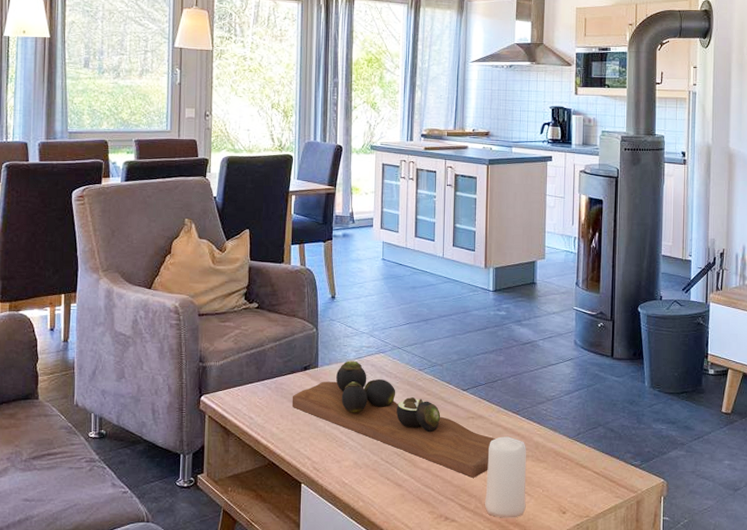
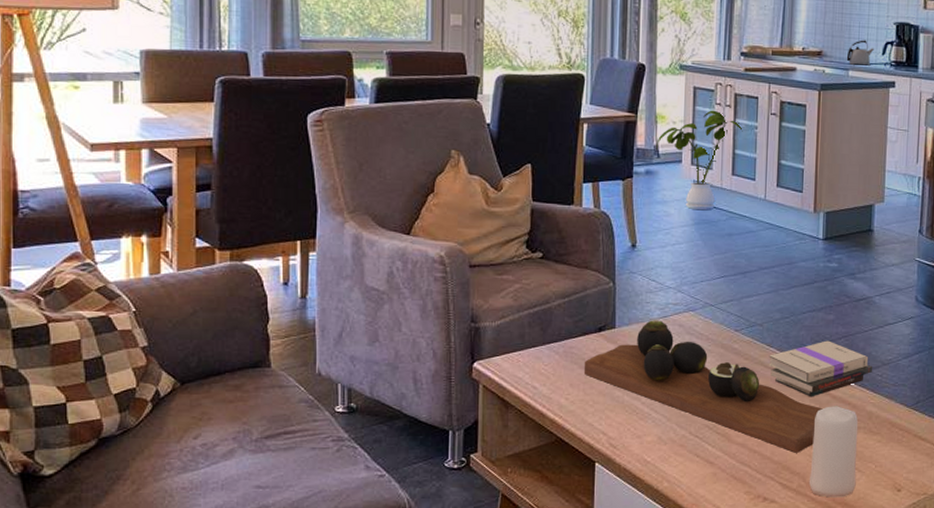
house plant: none [352,182,425,267] -> present [656,110,744,211]
books: none [448,379,539,429] -> present [768,340,873,397]
kettle: none [510,121,533,143] -> present [846,40,874,66]

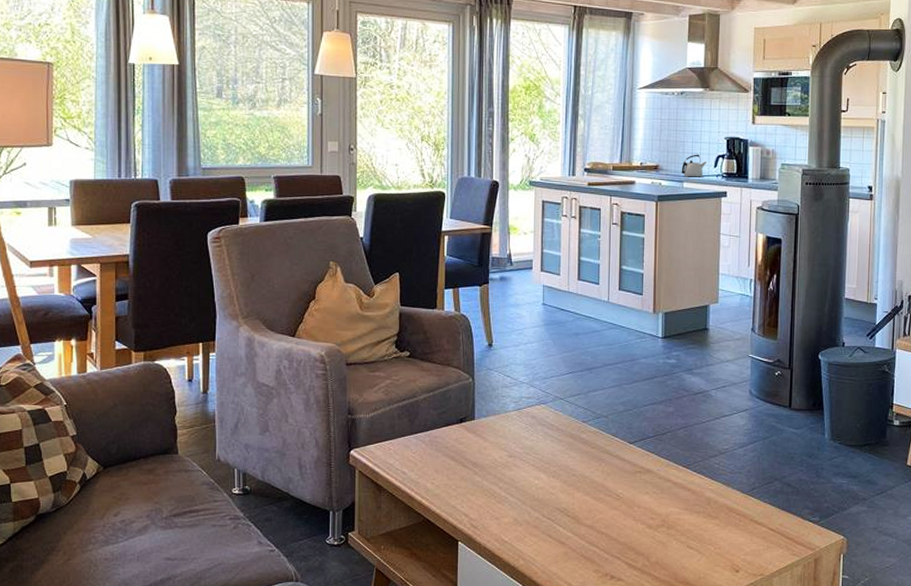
decorative tray: present [583,320,823,453] -> none [447,412,664,535]
house plant: present [656,110,744,211] -> none [509,221,589,313]
books: present [768,340,873,397] -> none [614,431,711,484]
candle: present [808,406,859,498] -> none [652,492,698,577]

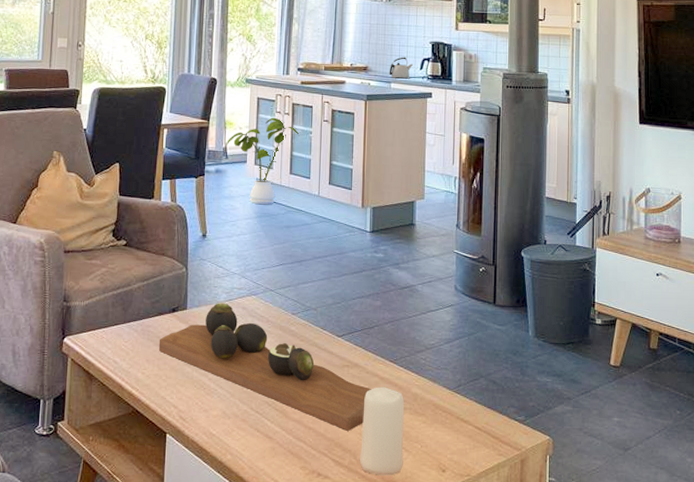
decorative tray: none [447,412,664,535] -> present [158,303,371,431]
house plant: none [509,221,589,313] -> present [225,117,301,205]
candle: none [652,492,698,577] -> present [359,387,405,476]

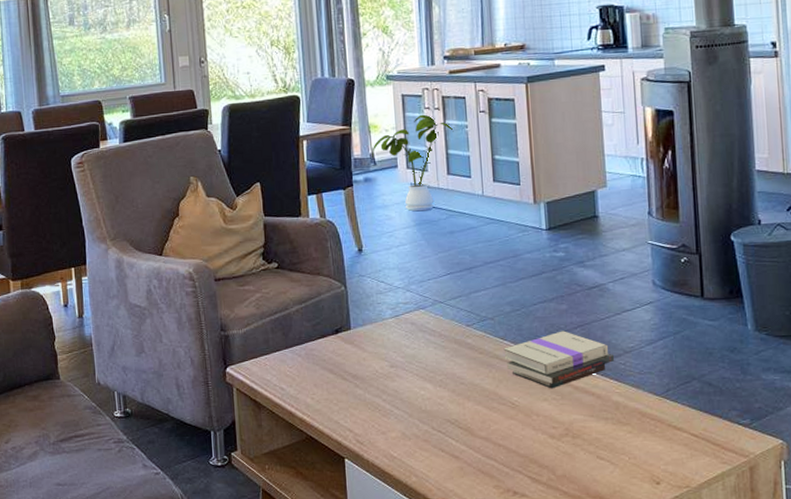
decorative tray: present [158,303,371,431] -> none [325,319,565,446]
books: none [322,325,417,378] -> present [503,330,615,389]
candle: present [359,387,405,476] -> none [557,397,610,491]
kettle: present [389,57,413,79] -> none [550,27,578,54]

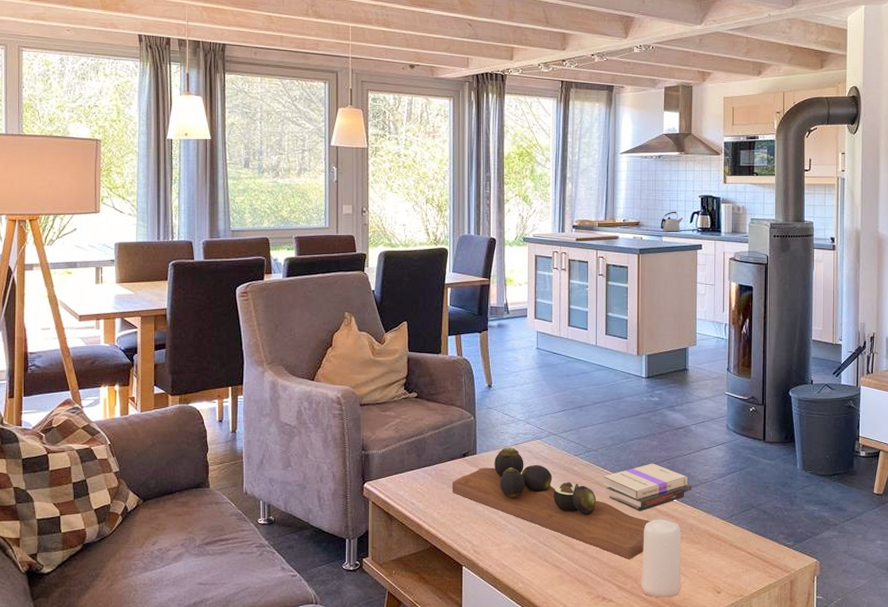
decorative tray: none [325,319,565,446] -> present [452,447,650,559]
house plant: present [372,114,455,212] -> none [506,273,577,356]
kettle: none [550,27,578,54] -> present [660,211,683,232]
candle: none [557,397,610,491] -> present [640,519,682,598]

